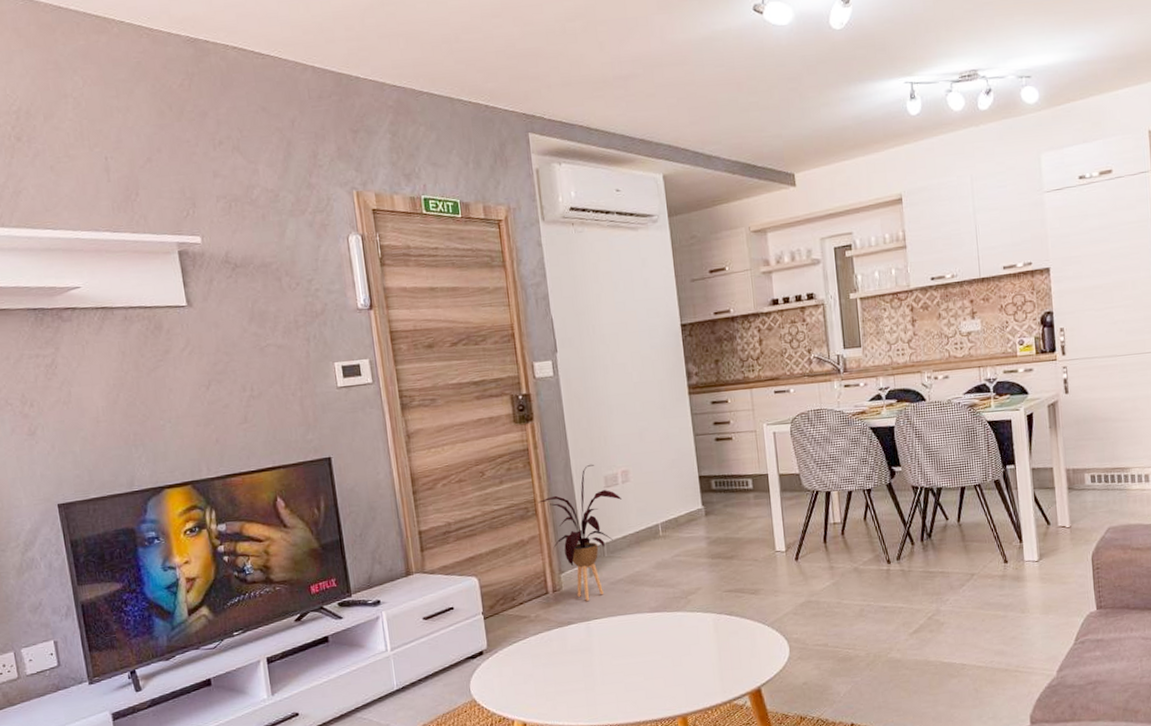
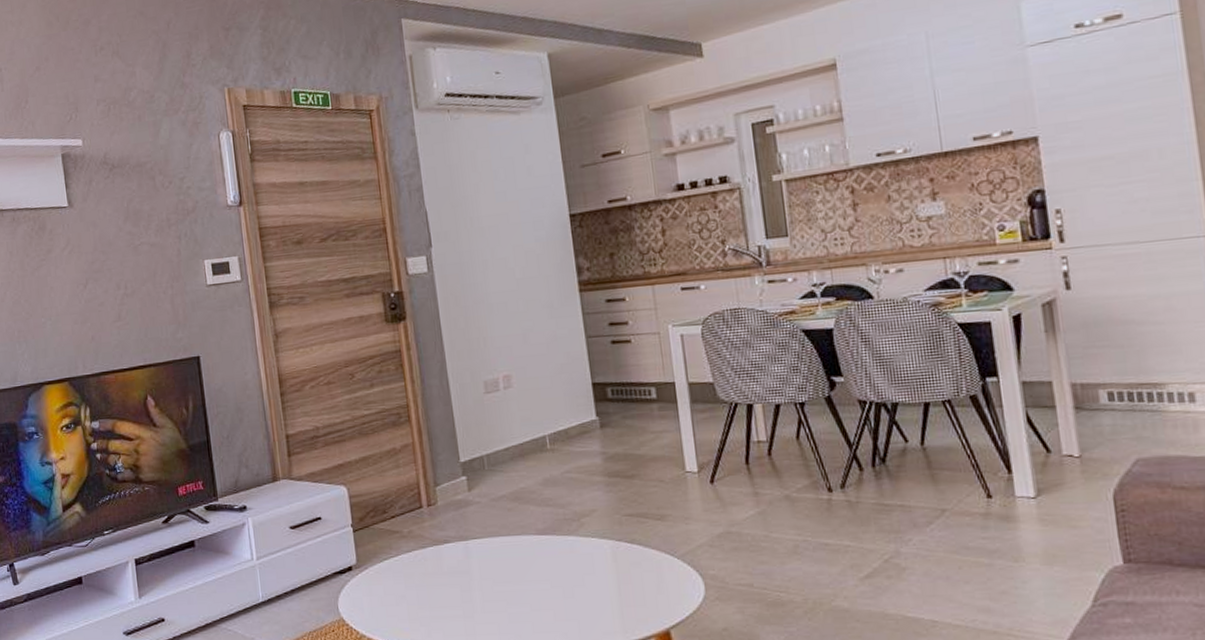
house plant: present [538,464,621,601] -> none [411,367,503,518]

